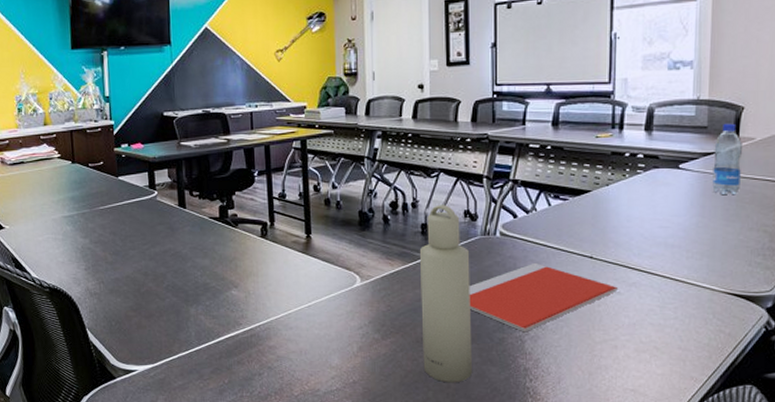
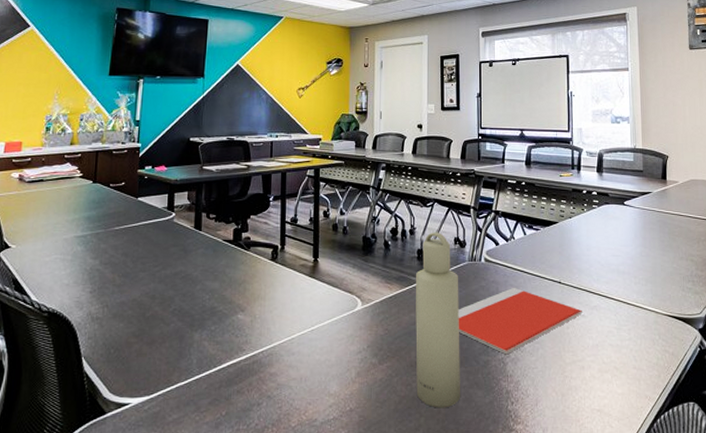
bottle: present [712,123,742,196] -> none [649,168,671,229]

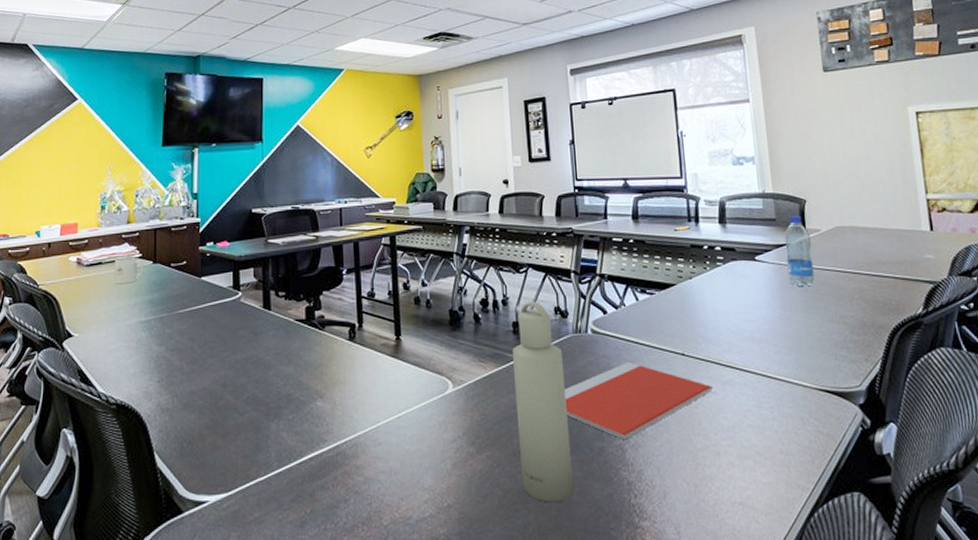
mug: none [54,176,84,201] -> present [114,257,144,284]
bottle: none [649,168,671,229] -> present [784,215,815,287]

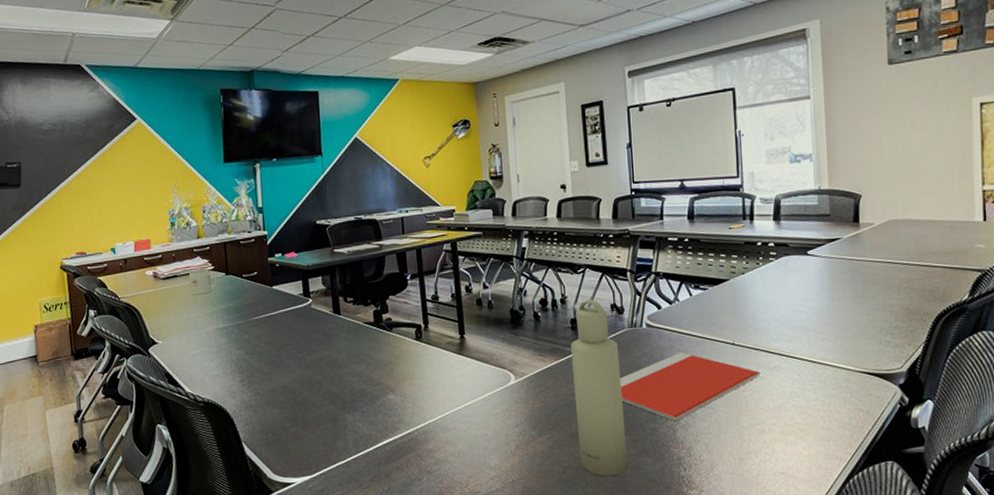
bottle: present [784,215,815,287] -> none [837,210,865,279]

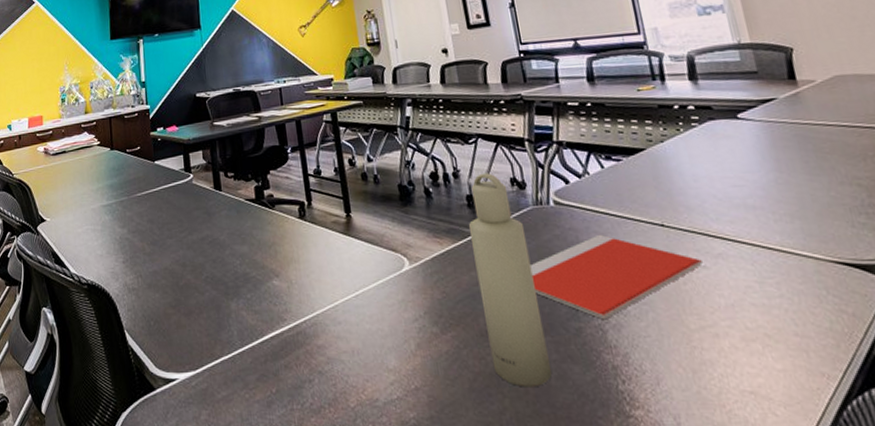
mug: present [188,269,218,295] -> none [76,144,103,171]

